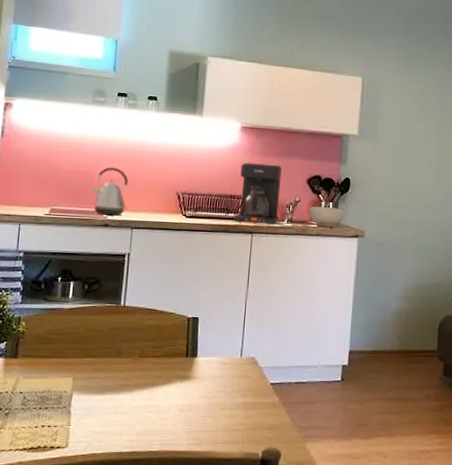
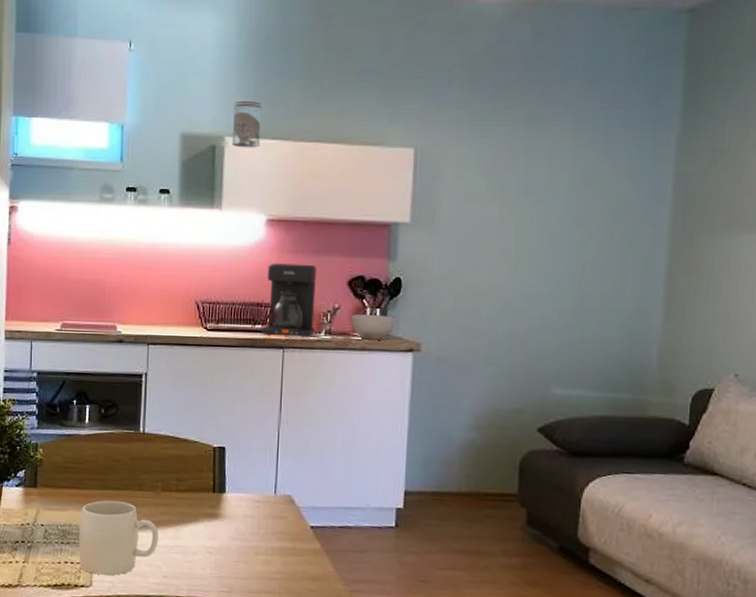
mug: none [56,367,135,436] -> present [78,500,159,576]
kettle: present [91,167,129,216] -> none [103,274,143,330]
jar: none [213,28,240,68] -> present [231,100,262,148]

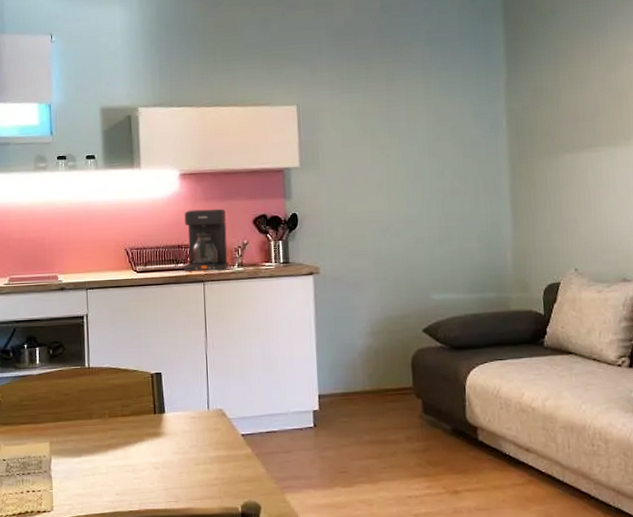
mug: present [78,500,159,576] -> none [37,430,110,499]
jar: present [231,100,262,148] -> none [144,76,169,116]
bowl: present [351,313,395,340] -> none [258,246,296,268]

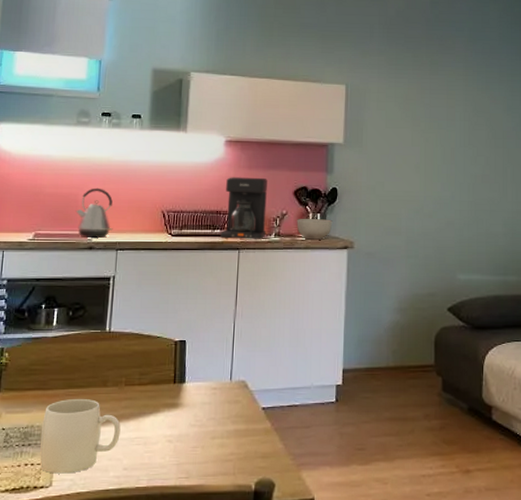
mug: none [37,430,110,499] -> present [39,398,121,474]
kettle: none [44,230,81,279] -> present [75,188,113,238]
bowl: none [258,246,296,268] -> present [296,218,333,240]

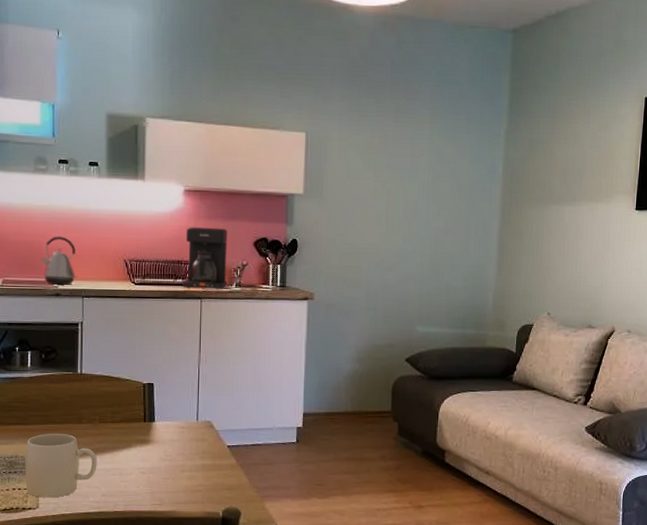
bowl: present [296,218,333,240] -> none [257,269,293,291]

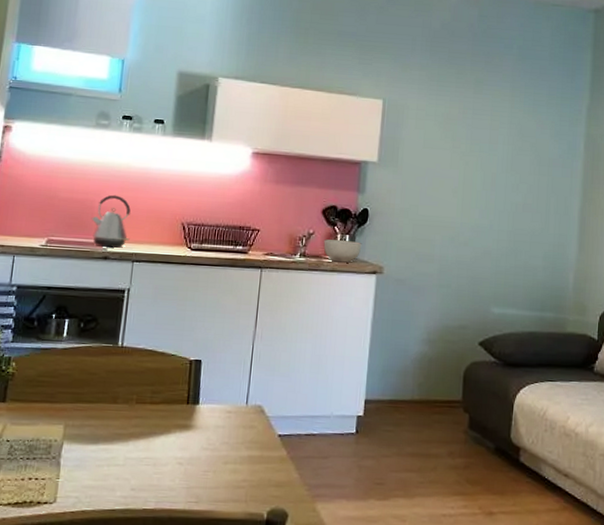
mug: present [24,433,97,498] -> none [44,413,130,491]
coffee maker: present [182,227,228,290] -> none [242,191,295,260]
bowl: none [257,269,293,291] -> present [323,239,362,263]

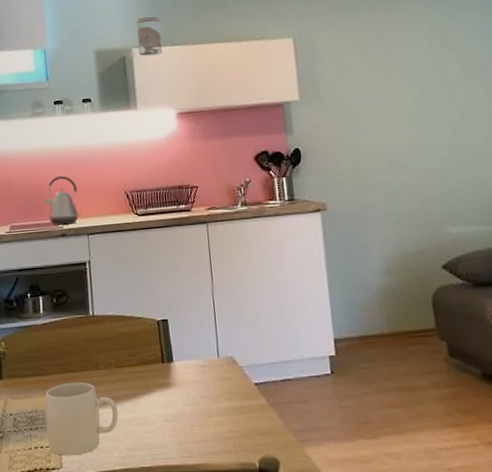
mug: none [44,413,130,491] -> present [44,382,119,456]
jar: none [224,47,253,89] -> present [136,16,163,57]
bowl: present [323,239,362,263] -> none [262,182,301,206]

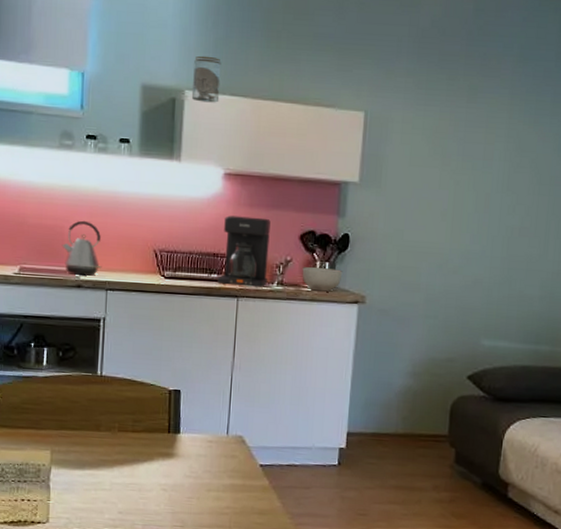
mug: present [44,382,119,456] -> none [35,440,115,512]
coffee maker: none [183,146,233,214] -> present [217,215,271,288]
bowl: none [262,182,301,206] -> present [302,266,343,292]

